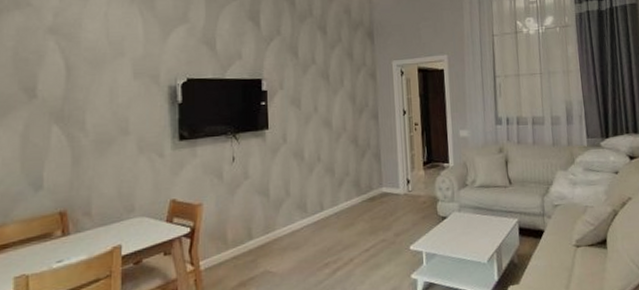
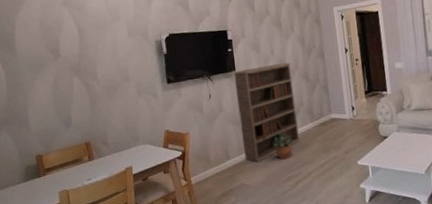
bookshelf: none [264,122,342,245] -> present [232,62,300,163]
potted plant: none [307,208,333,242] -> present [272,133,293,160]

